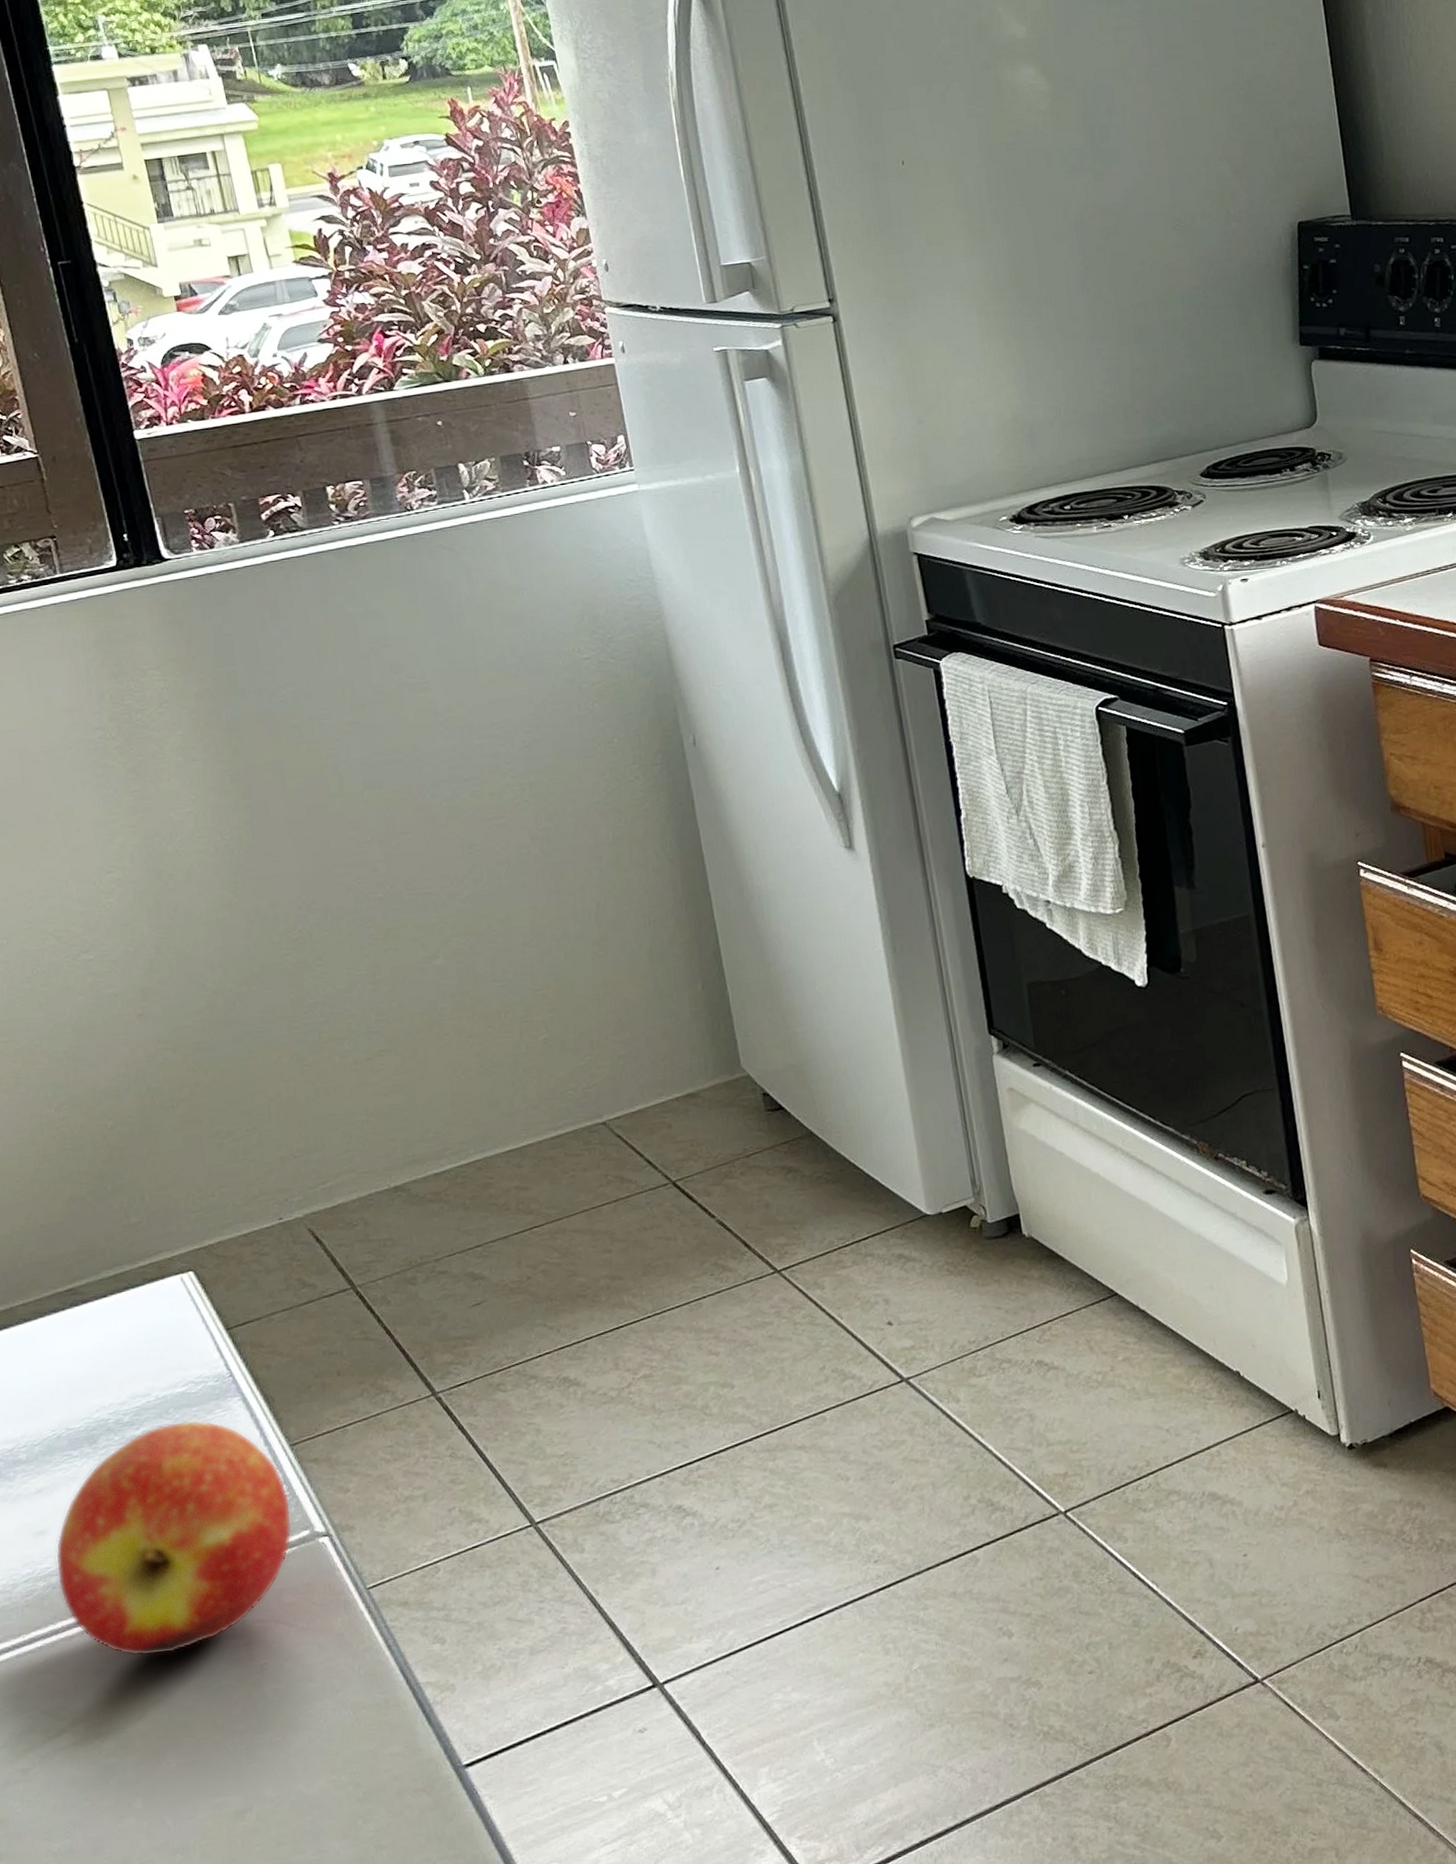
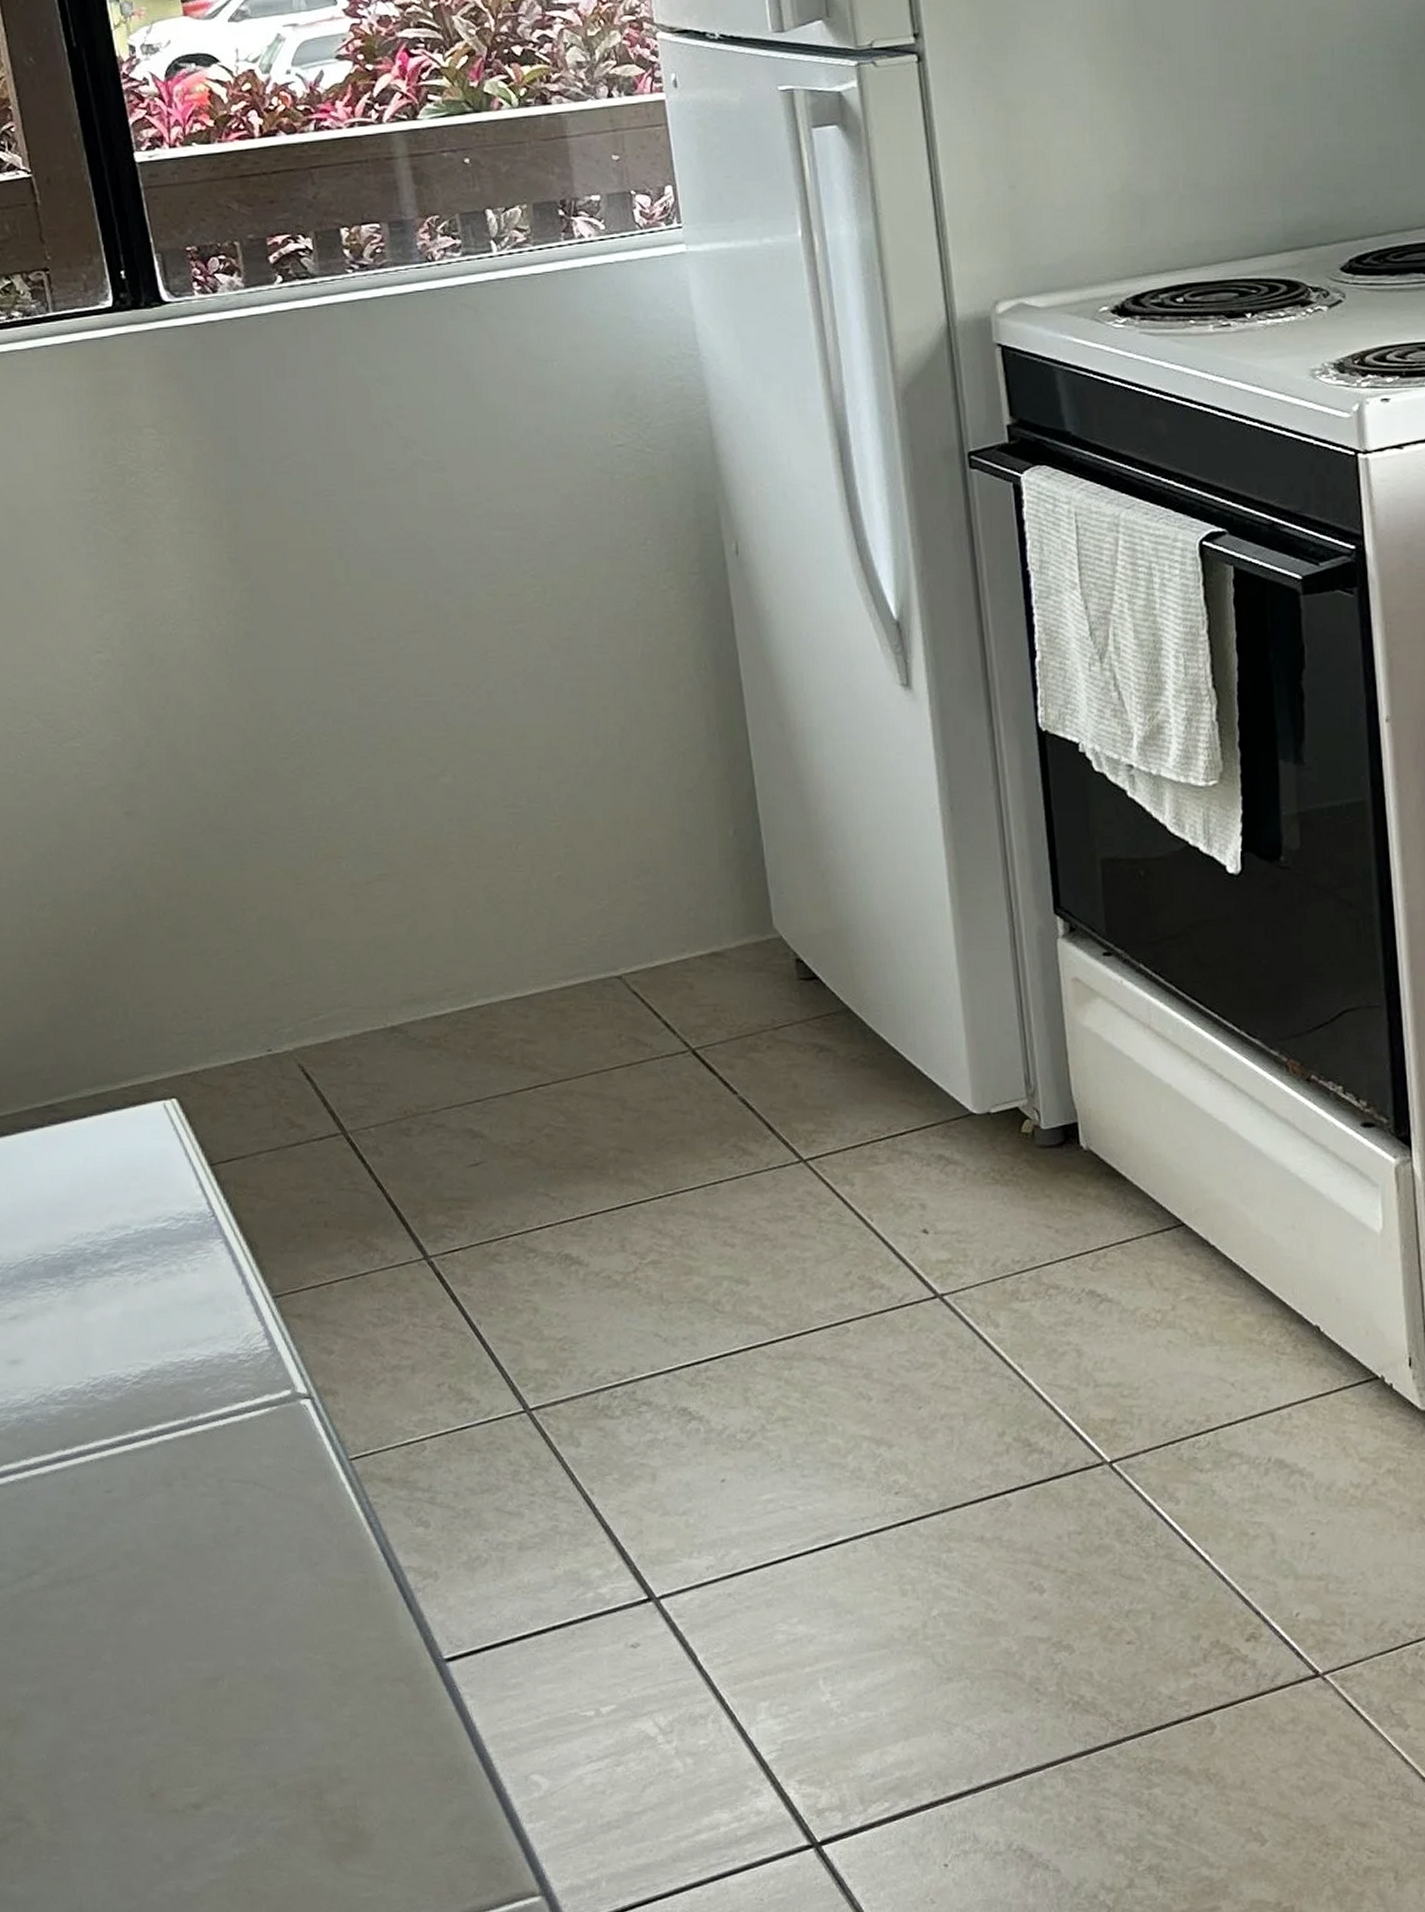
apple: present [55,1420,293,1657] -> none [29,1259,273,1504]

